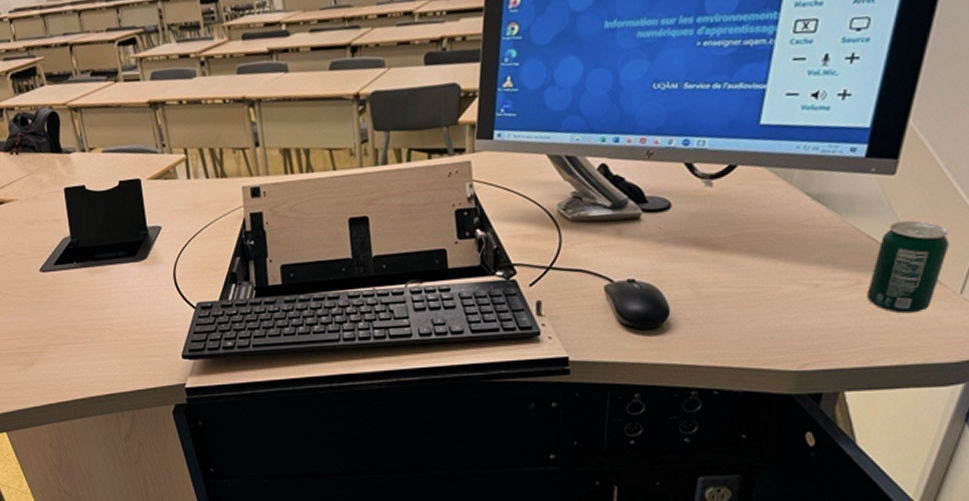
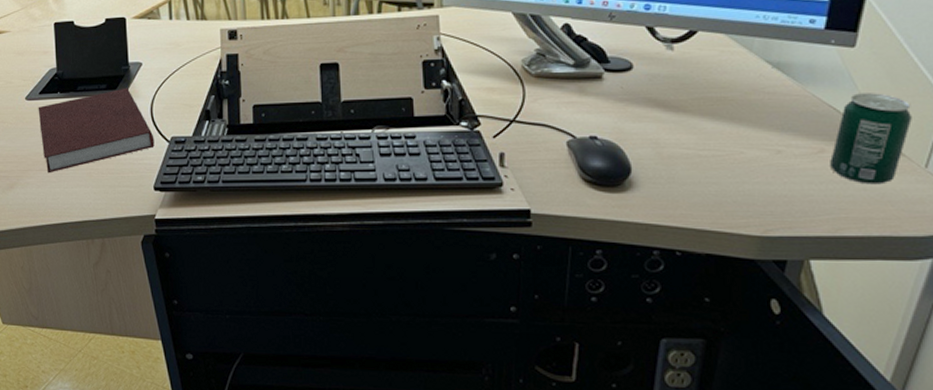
notebook: none [54,253,180,347] -> present [38,87,155,174]

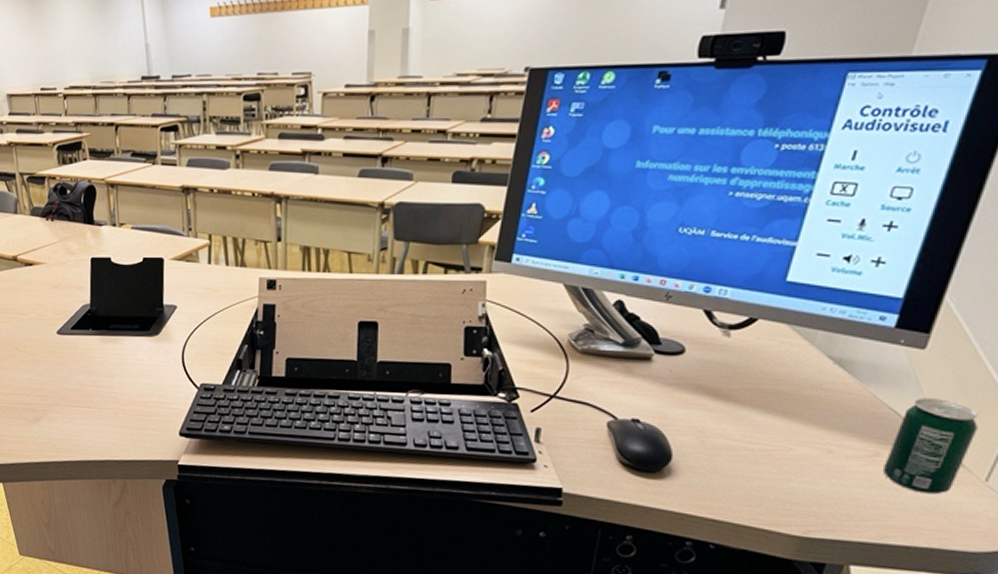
notebook: present [38,87,155,174] -> none [68,330,184,410]

